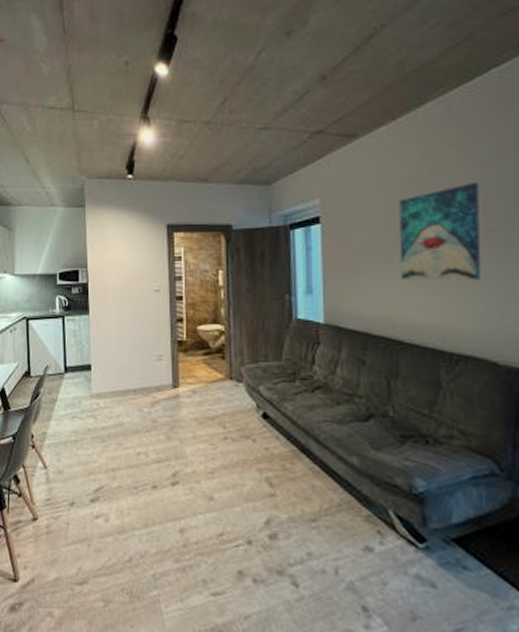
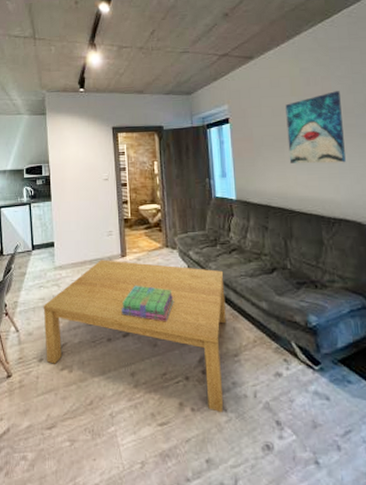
coffee table: none [76,389,303,588] -> present [43,260,226,412]
stack of books: none [170,423,237,472] -> present [121,285,174,322]

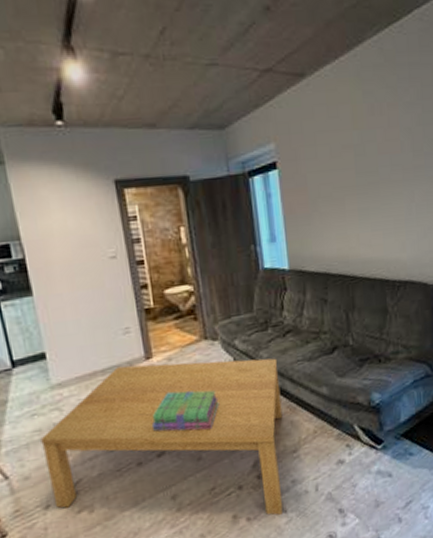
wall art: present [285,91,346,164] -> none [346,122,413,218]

